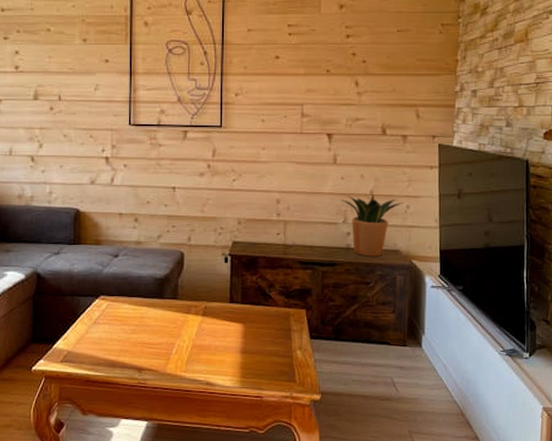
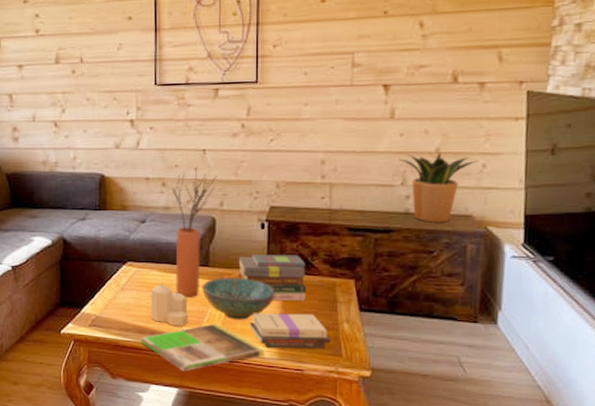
magazine: none [112,354,228,404] -> present [141,323,265,372]
candle: none [122,315,157,359] -> present [150,282,188,326]
vase: none [143,202,186,330] -> present [171,165,217,297]
decorative bowl: none [171,309,237,351] -> present [202,278,275,320]
books: none [204,287,265,331] -> present [238,255,307,301]
books: none [214,342,287,377] -> present [249,313,331,349]

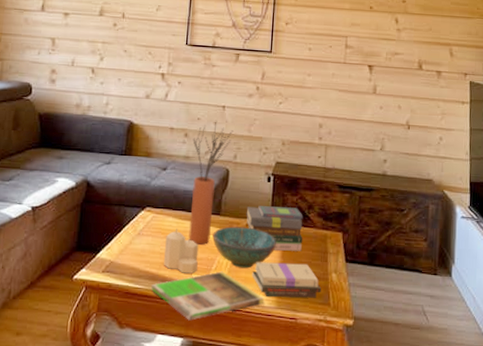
potted plant: present [399,153,480,223] -> none [379,125,438,185]

